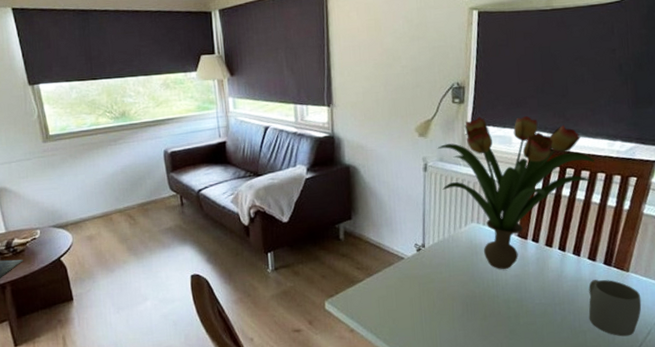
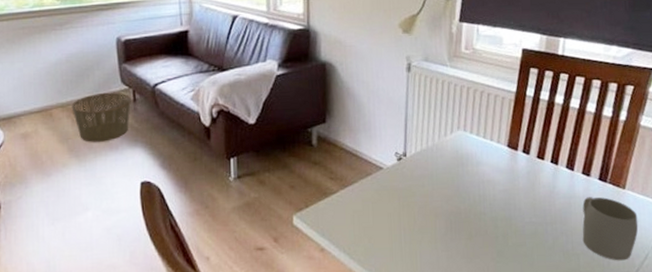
basket: none [128,198,179,242] -> present [71,93,131,142]
flower arrangement: present [437,116,596,269] -> none [422,14,591,183]

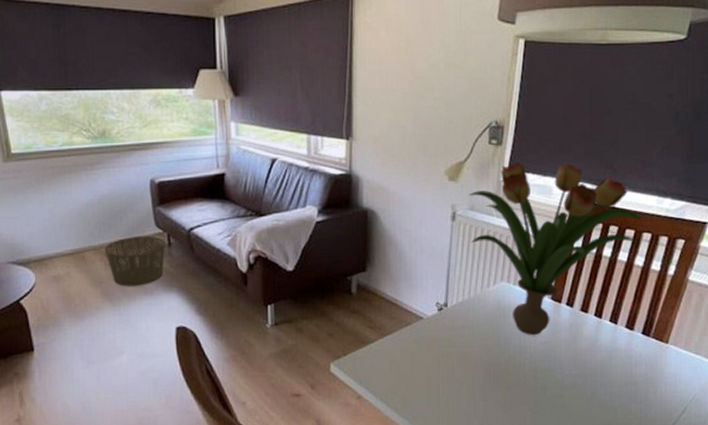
flower arrangement: none [422,14,591,183] -> present [468,162,642,335]
mug: present [582,197,639,261] -> none [621,351,679,414]

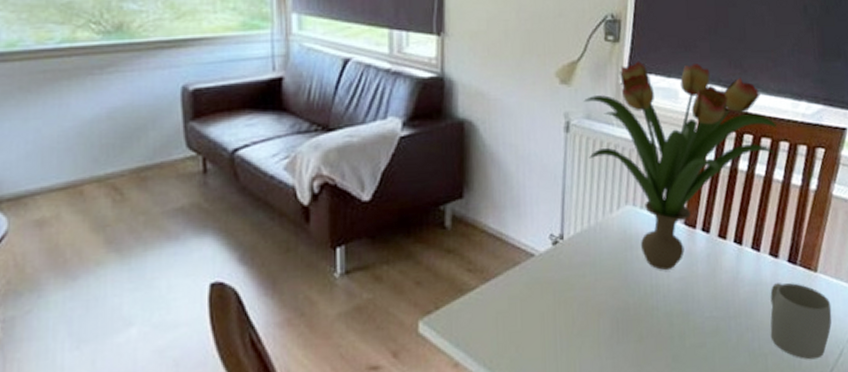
basket: present [104,236,166,286] -> none [112,161,200,230]
mug: none [621,351,679,414] -> present [770,283,832,360]

